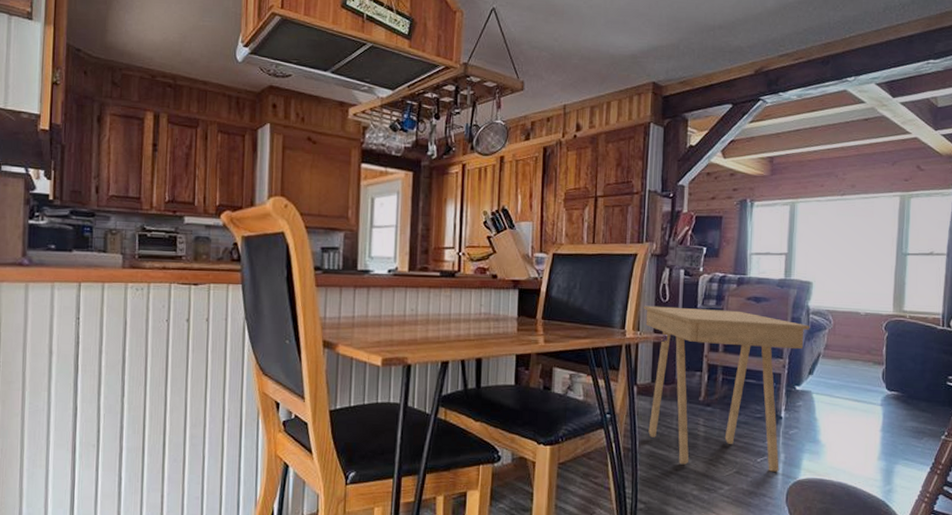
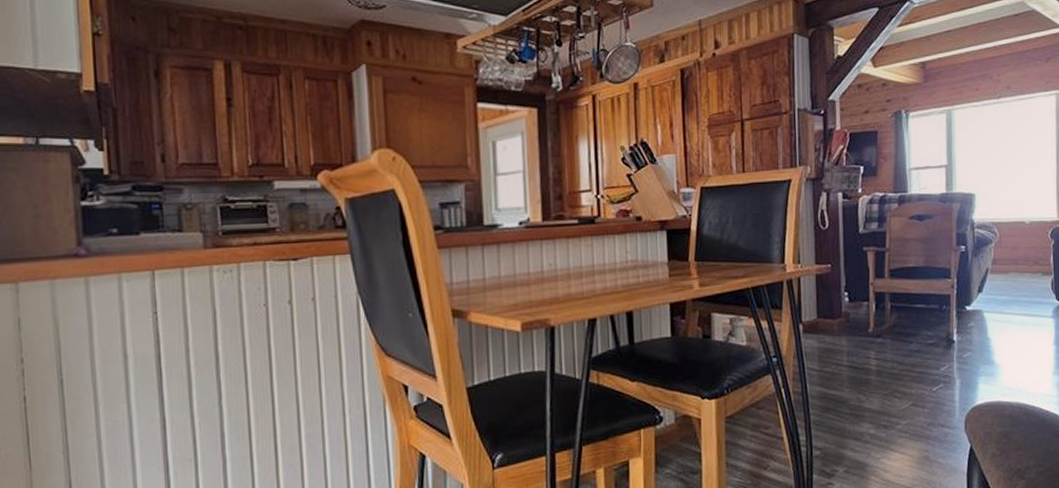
side table: present [644,305,810,472] -> none [803,231,976,403]

